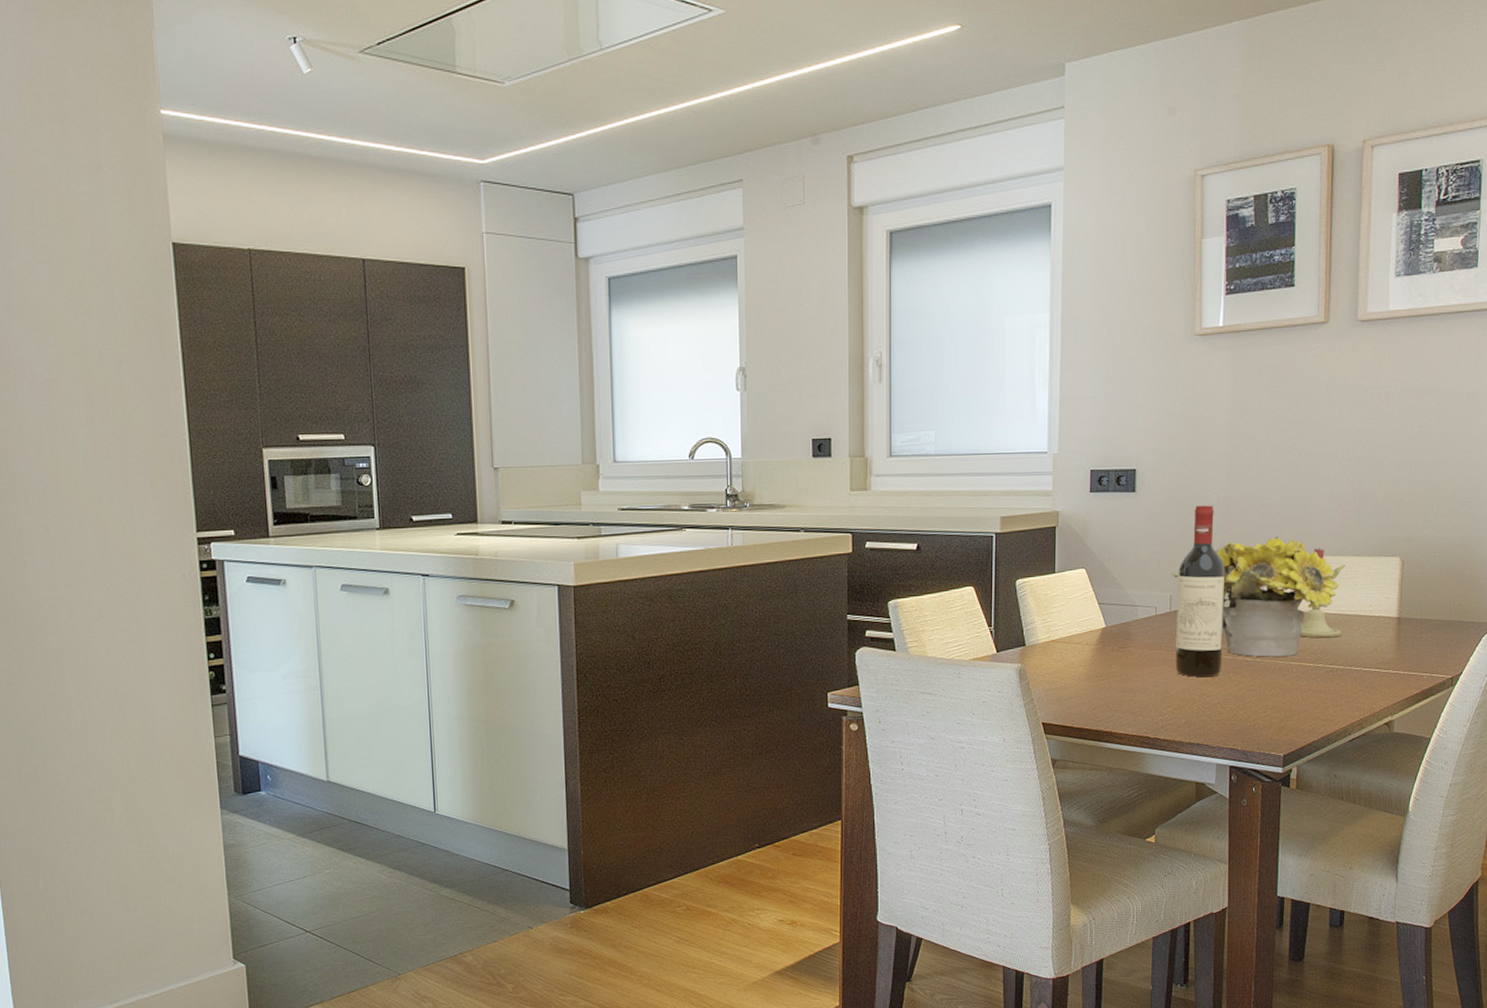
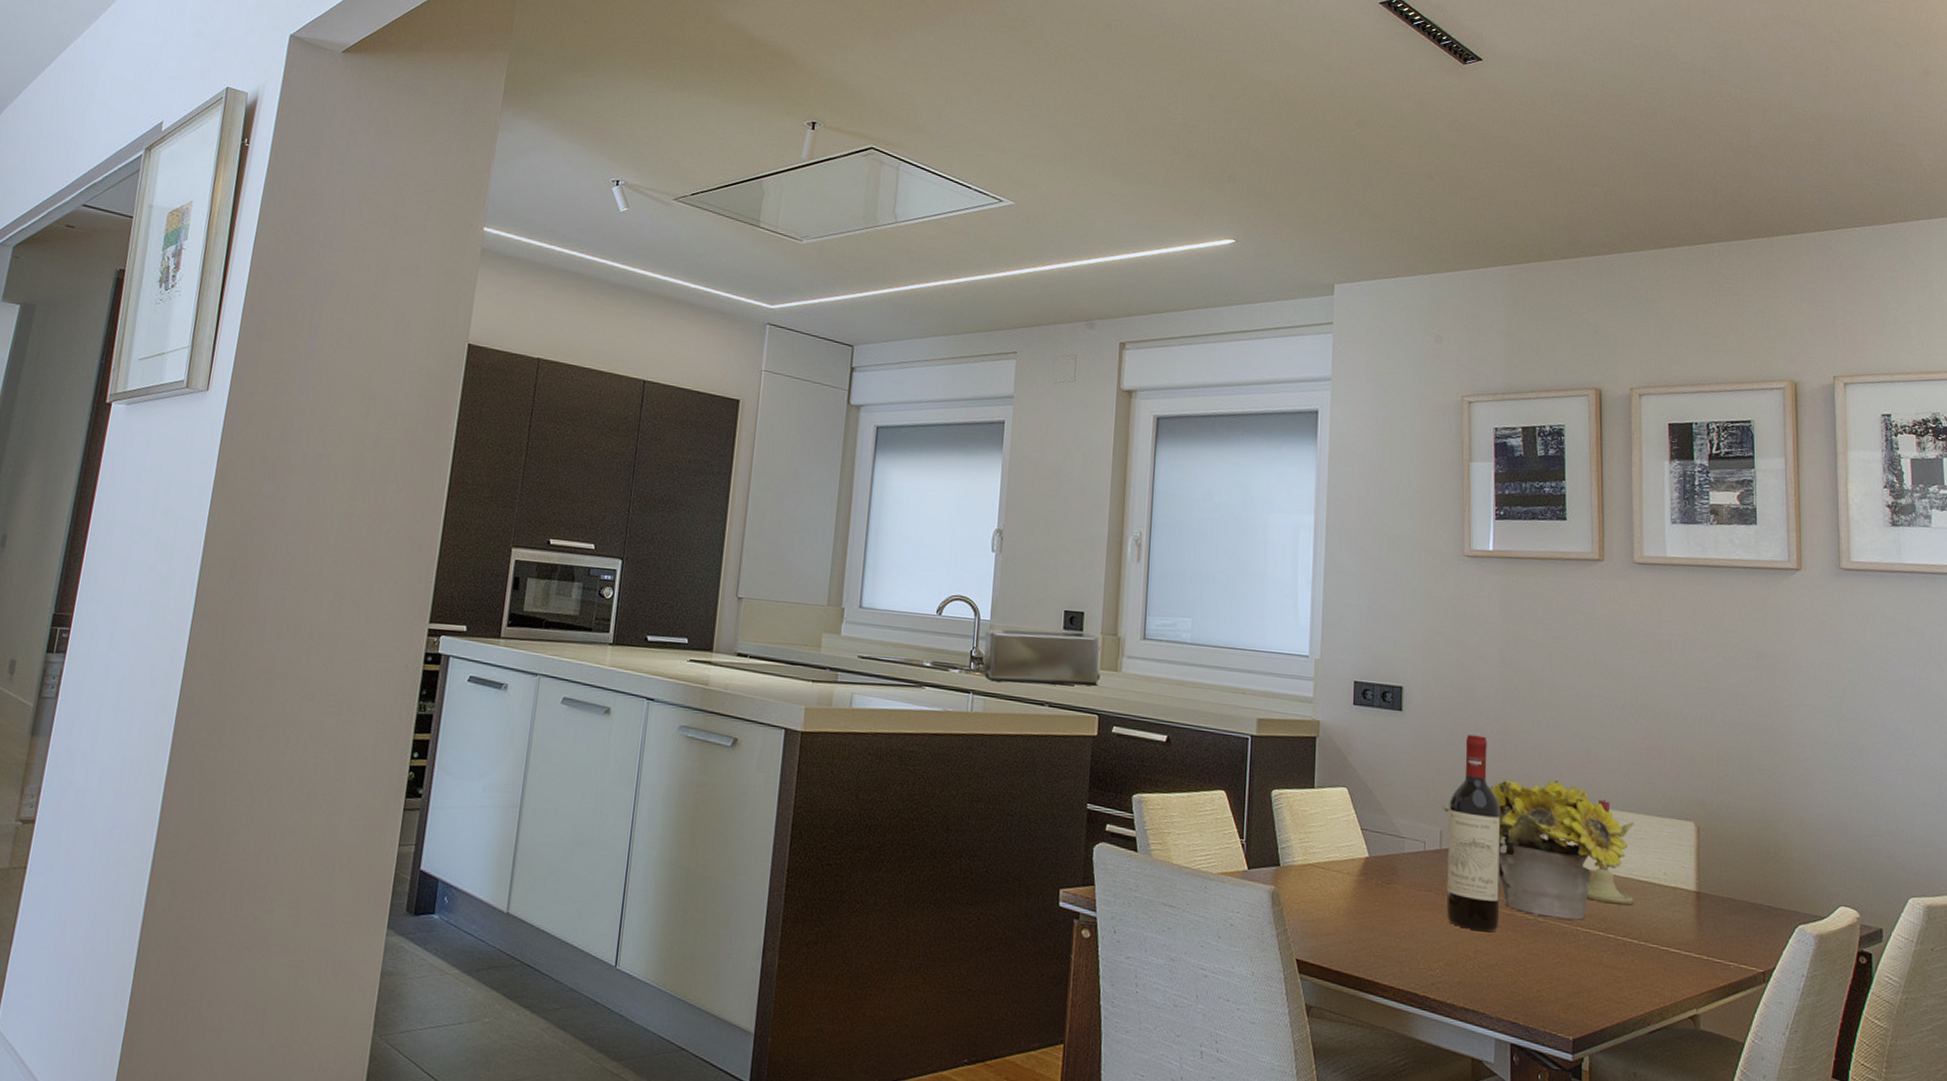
toaster: none [737,458,851,517] -> present [983,628,1100,687]

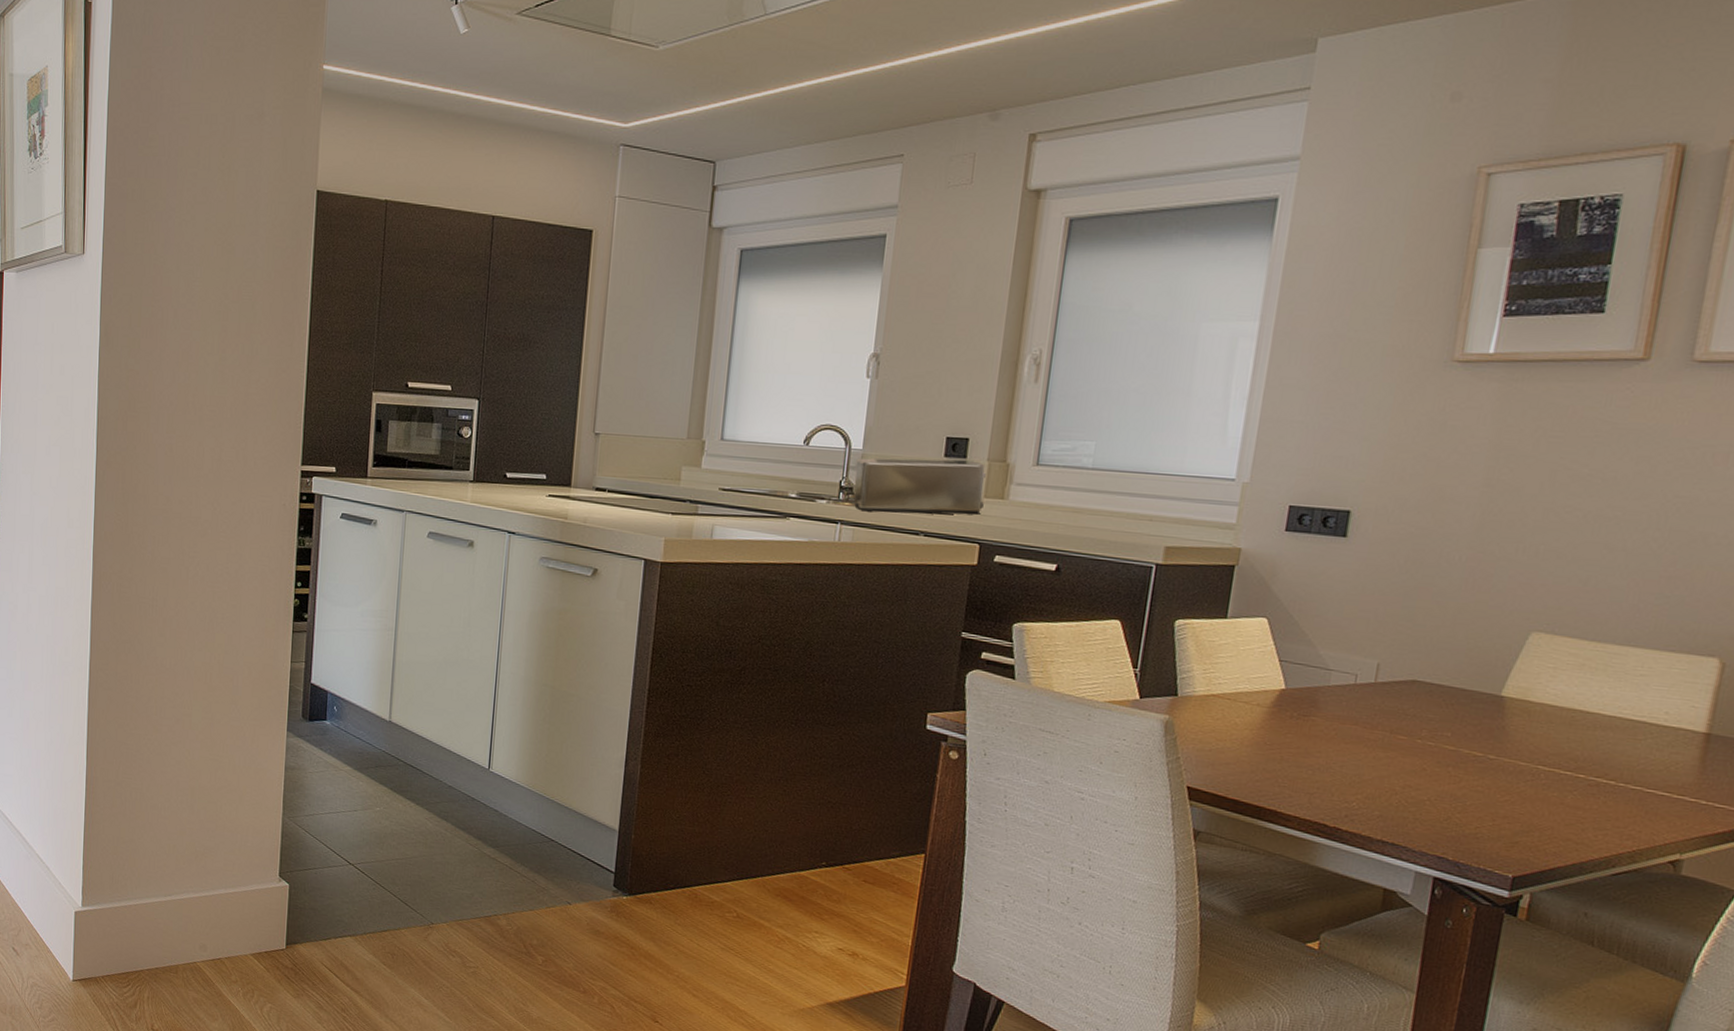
sunflower: present [1442,778,1634,920] -> none [1383,609,1635,759]
wine bottle: present [1446,734,1502,933] -> none [1373,562,1460,768]
candlestick: present [1587,799,1634,906] -> none [1556,632,1619,746]

